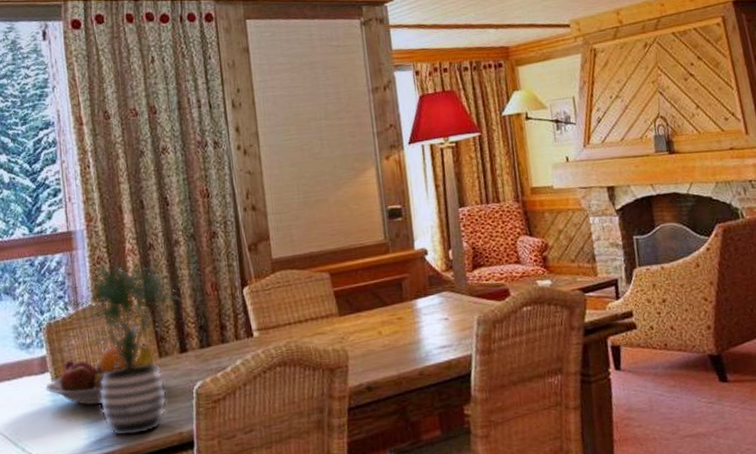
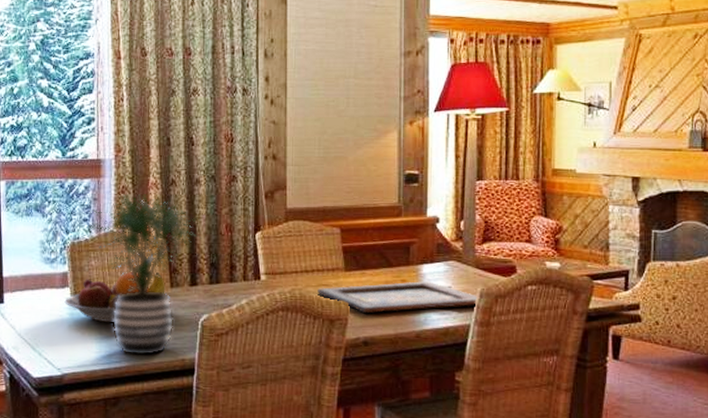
religious icon: none [313,315,476,357] -> present [318,281,478,313]

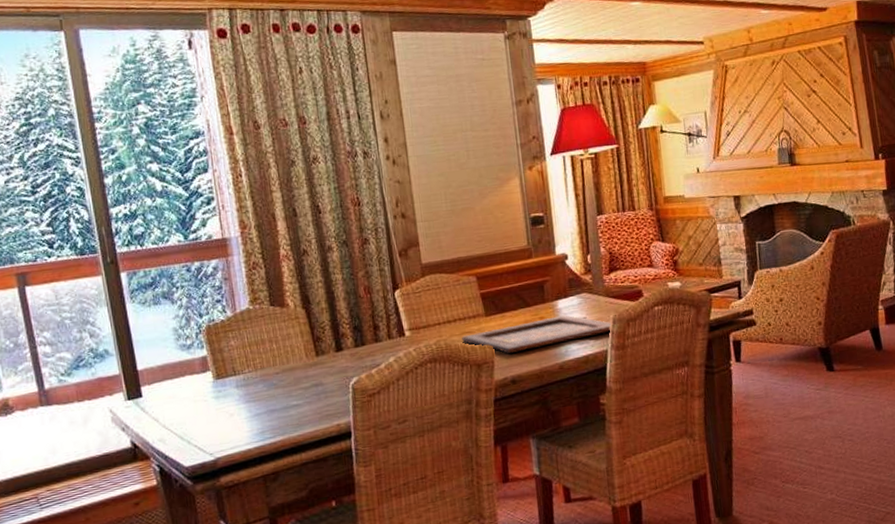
fruit bowl: present [64,271,171,322] -> none [207,342,319,401]
potted plant: present [86,193,201,356] -> none [218,266,341,430]

